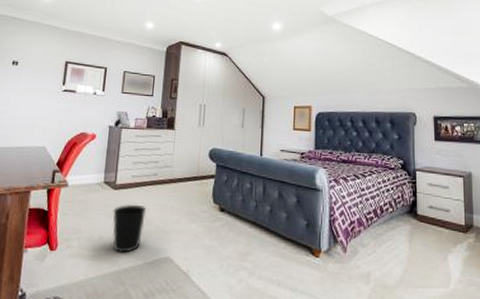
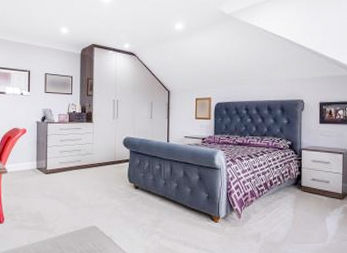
wastebasket: present [112,204,146,254] -> none [46,185,73,224]

